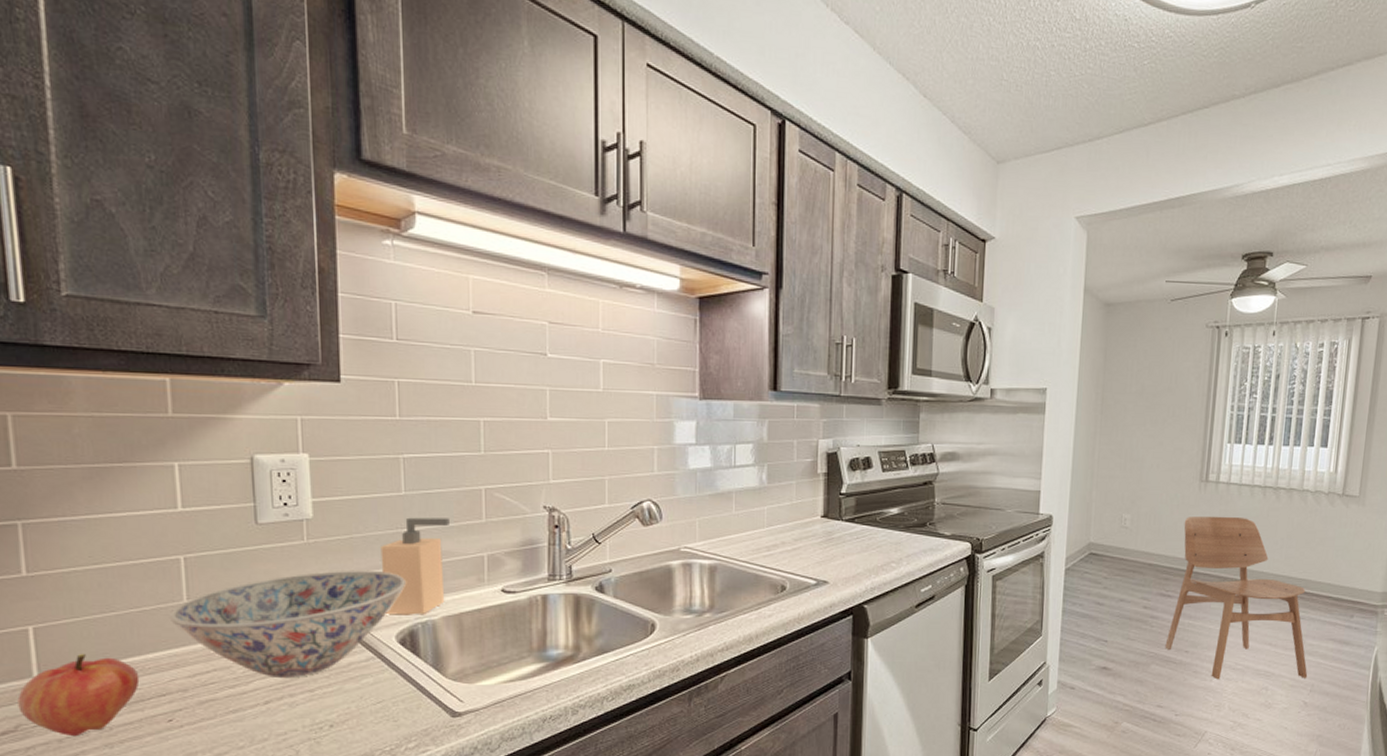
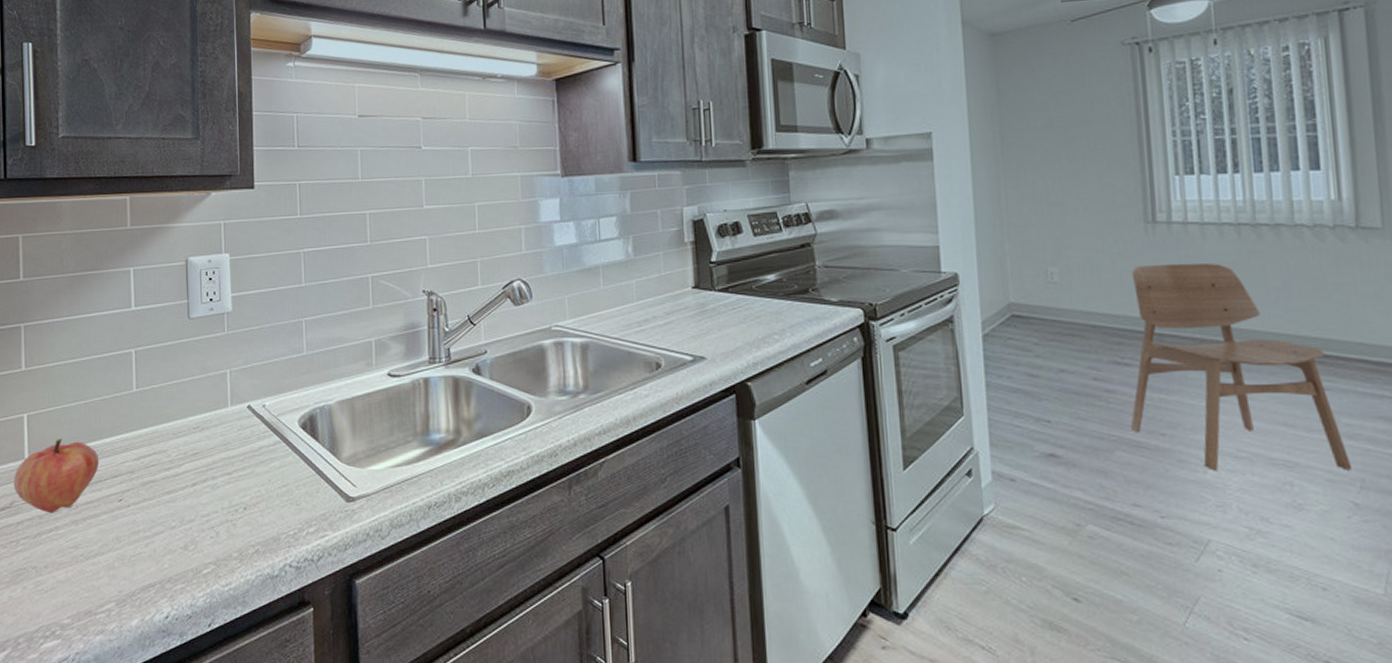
bowl: present [169,570,405,679] -> none [122,358,306,462]
soap dispenser: present [380,517,449,615] -> none [285,306,342,400]

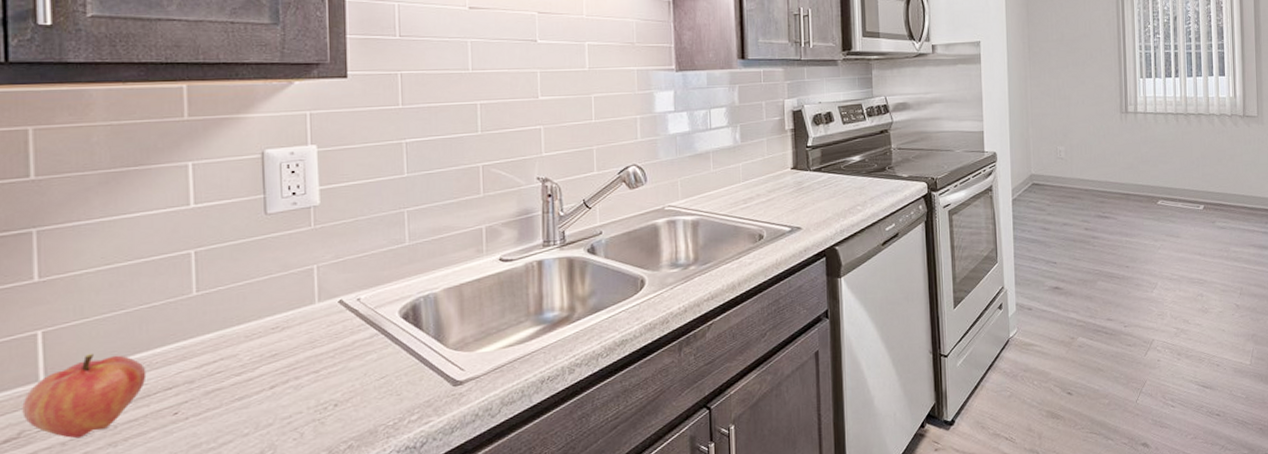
dining chair: present [1131,263,1353,471] -> none [1108,142,1236,291]

